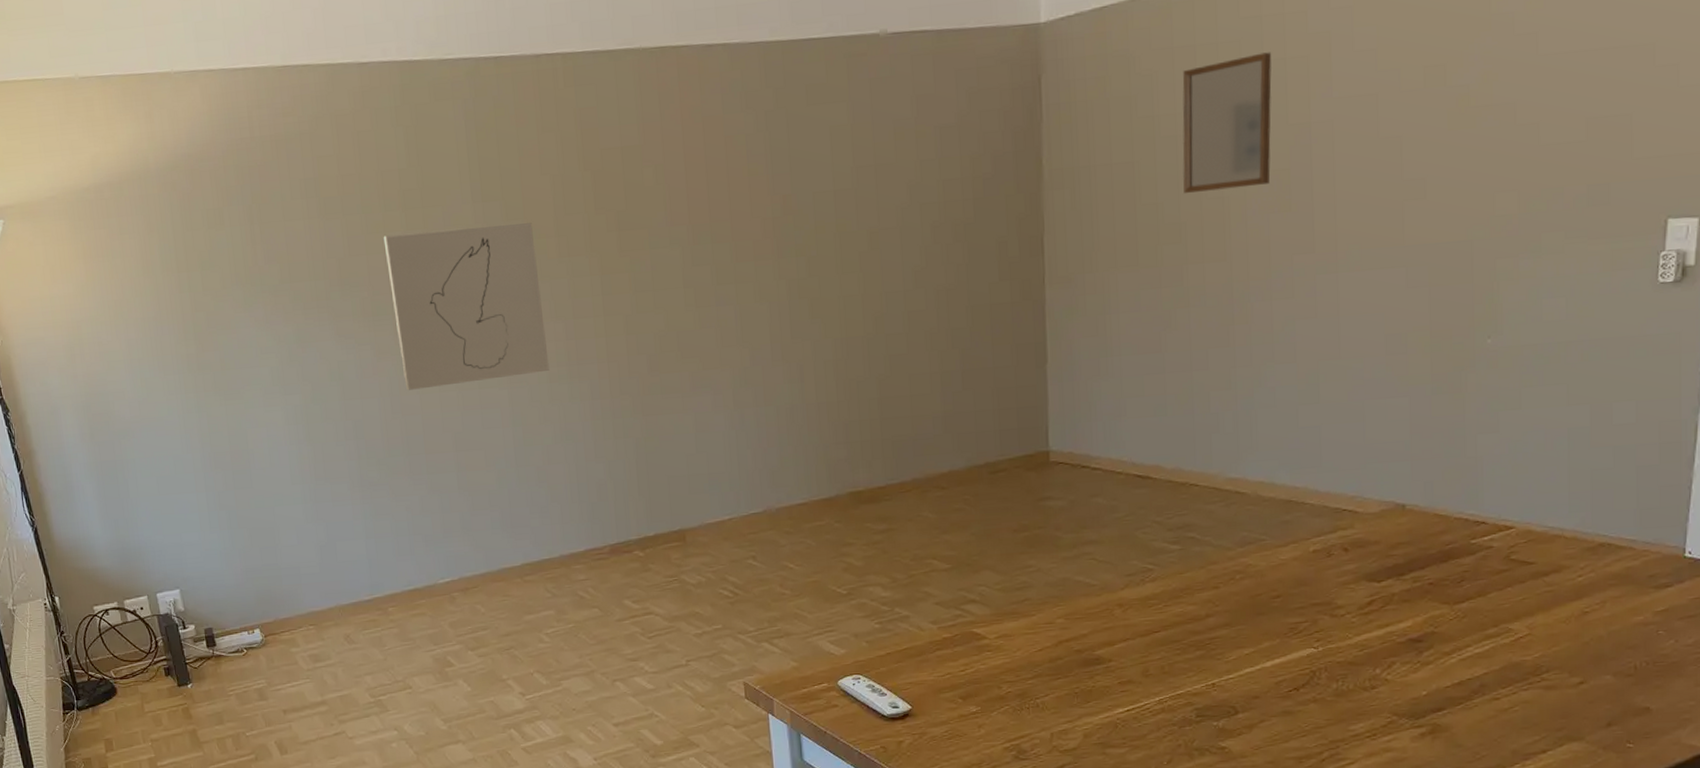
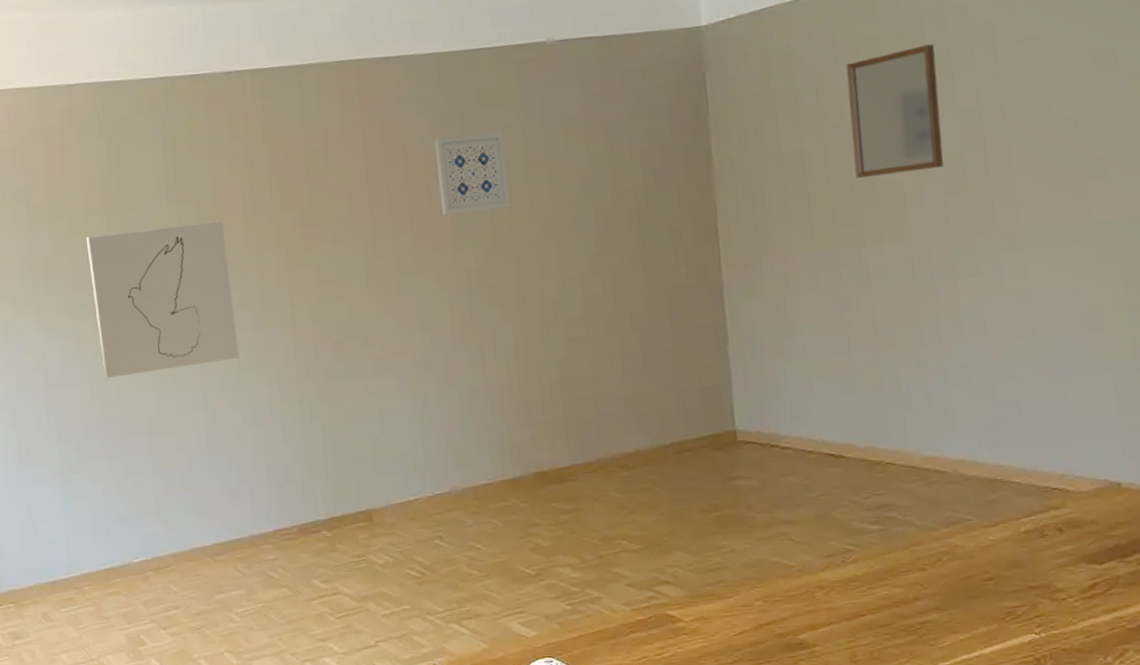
wall art: none [758,132,835,222] -> present [434,132,510,215]

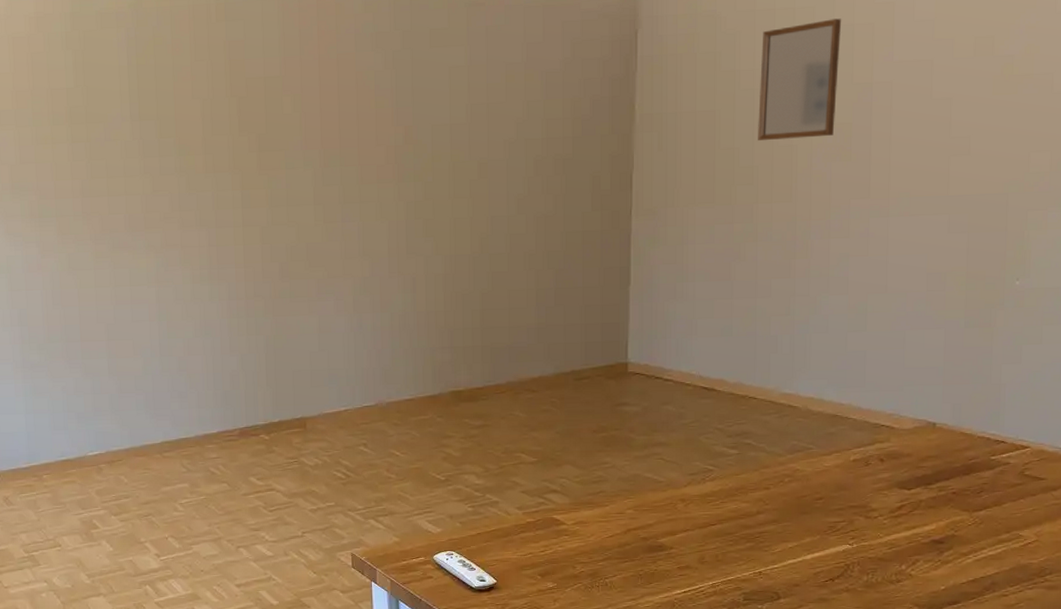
wall art: present [86,222,239,378] -> none [51,141,193,285]
wall art: present [434,132,510,215] -> none [386,72,450,149]

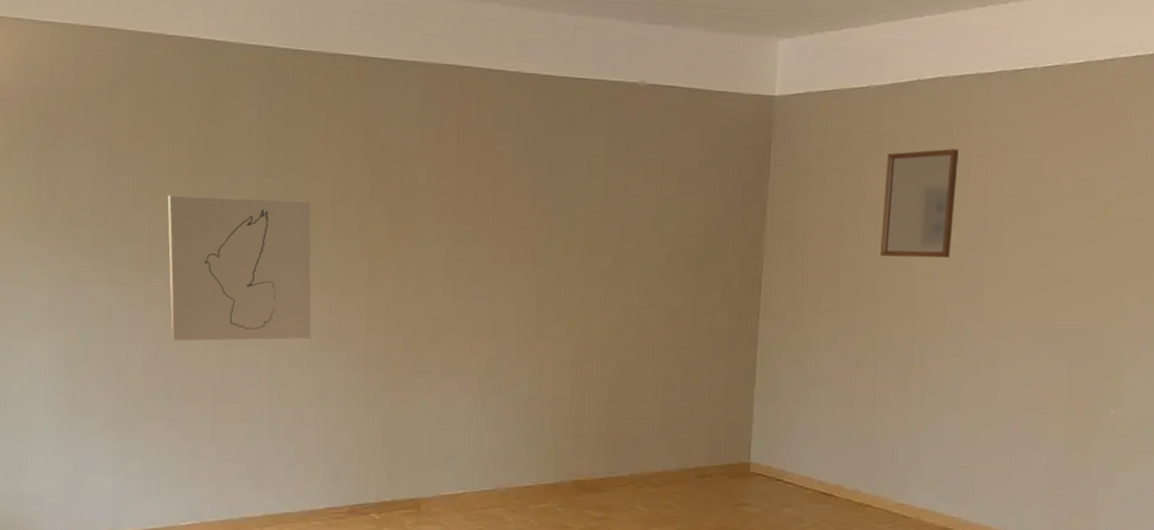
wall art: none [51,141,193,285] -> present [167,195,312,341]

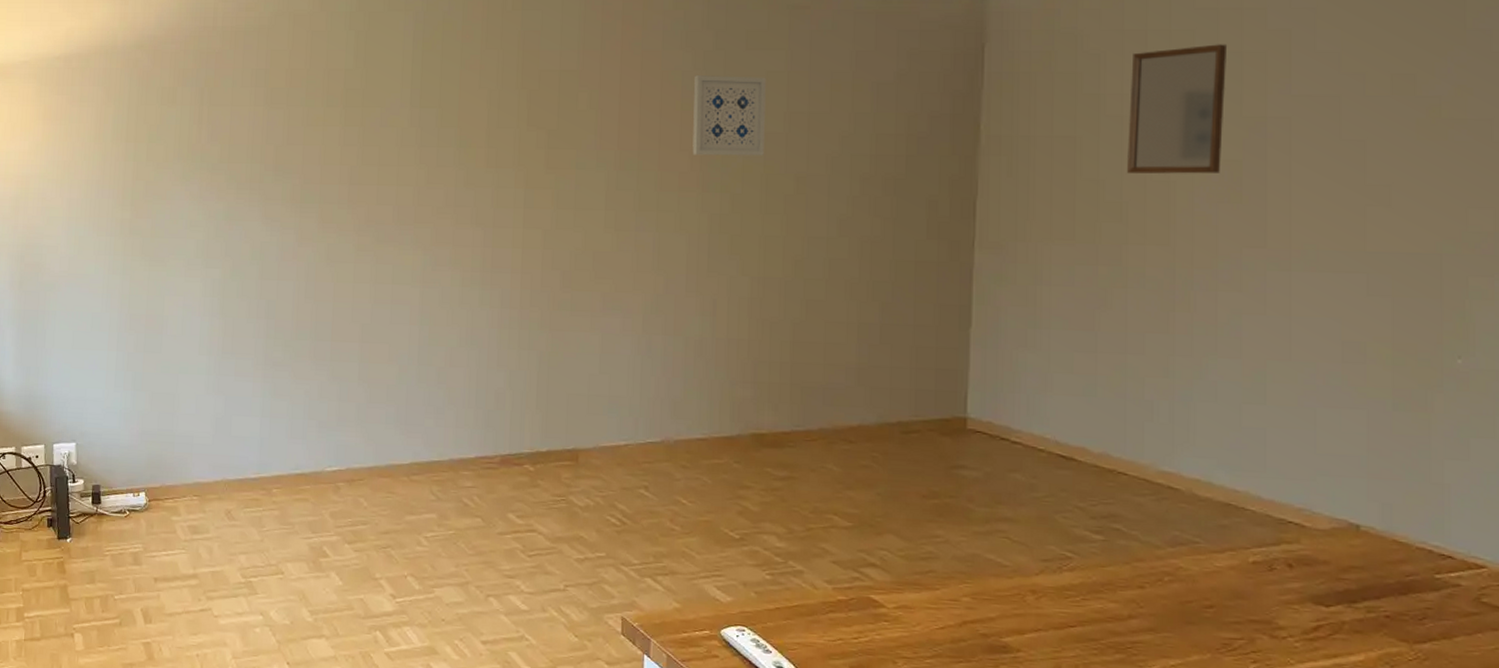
wall art: present [167,195,312,341] -> none [321,129,465,278]
wall art: none [522,157,588,233] -> present [692,75,766,156]

